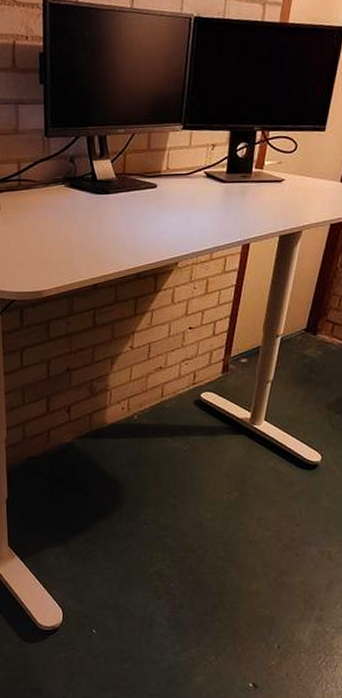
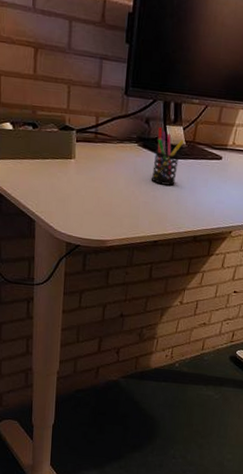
pen holder: none [82,164,114,224] -> present [151,127,185,186]

